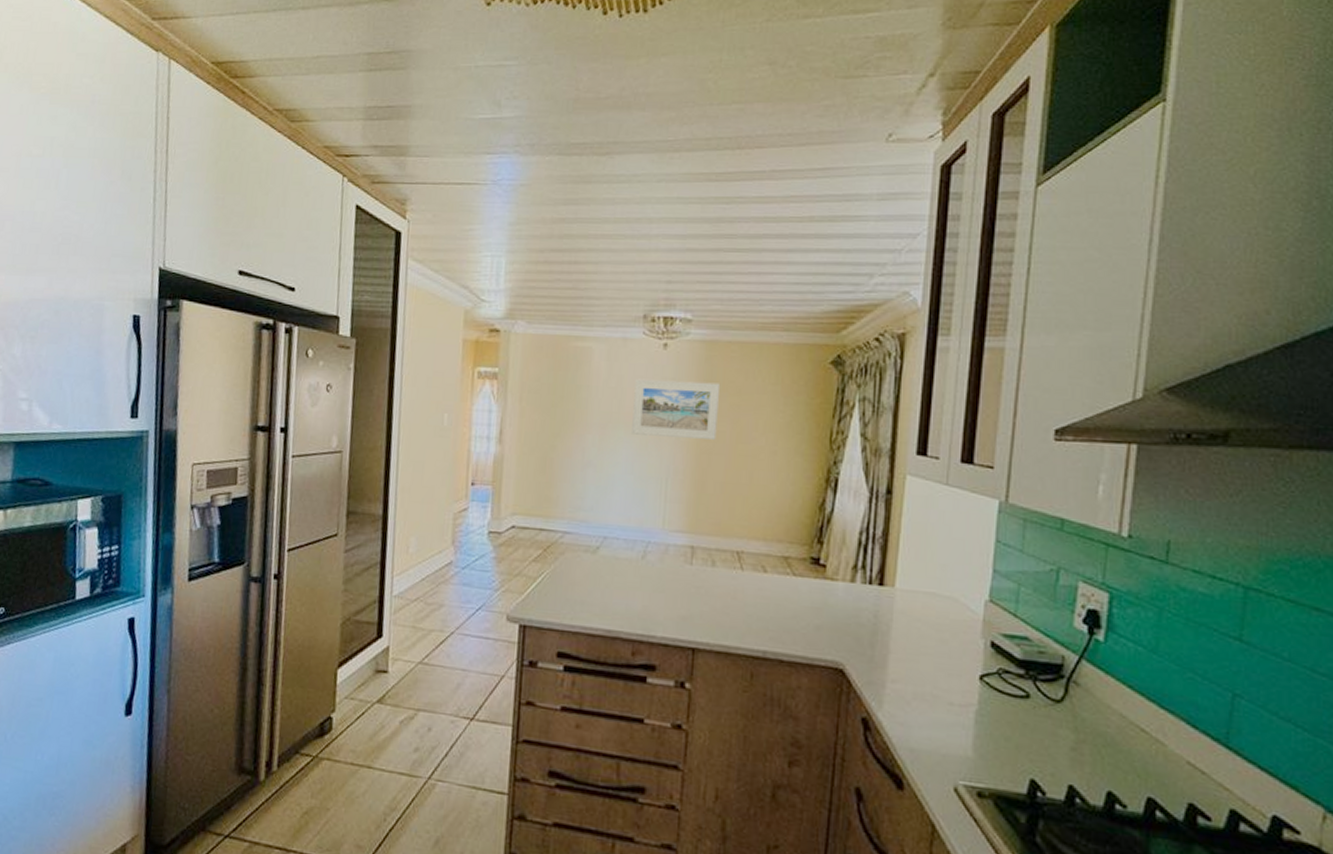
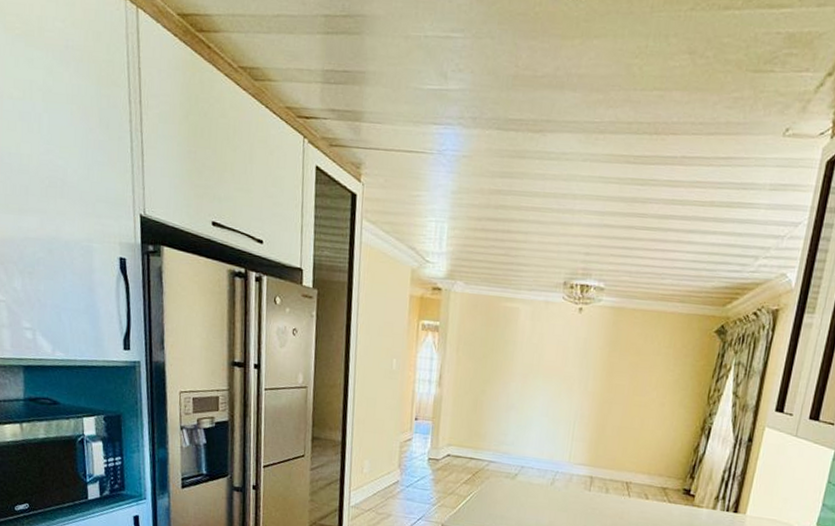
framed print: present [632,379,721,440] -> none [548,337,624,391]

